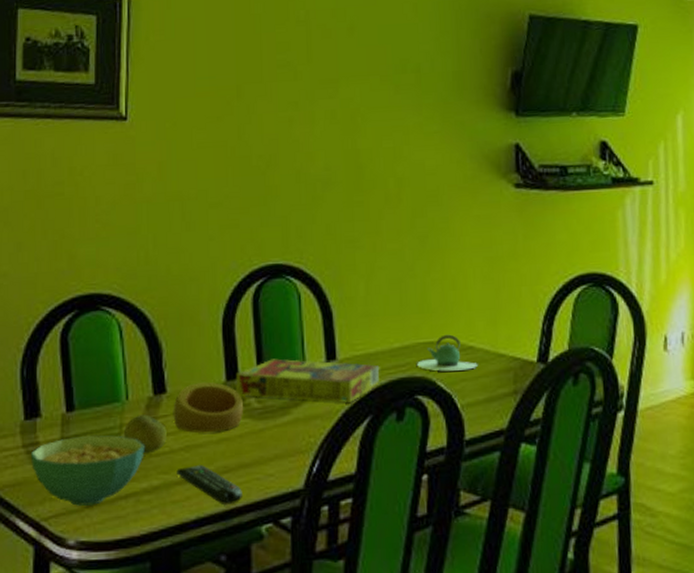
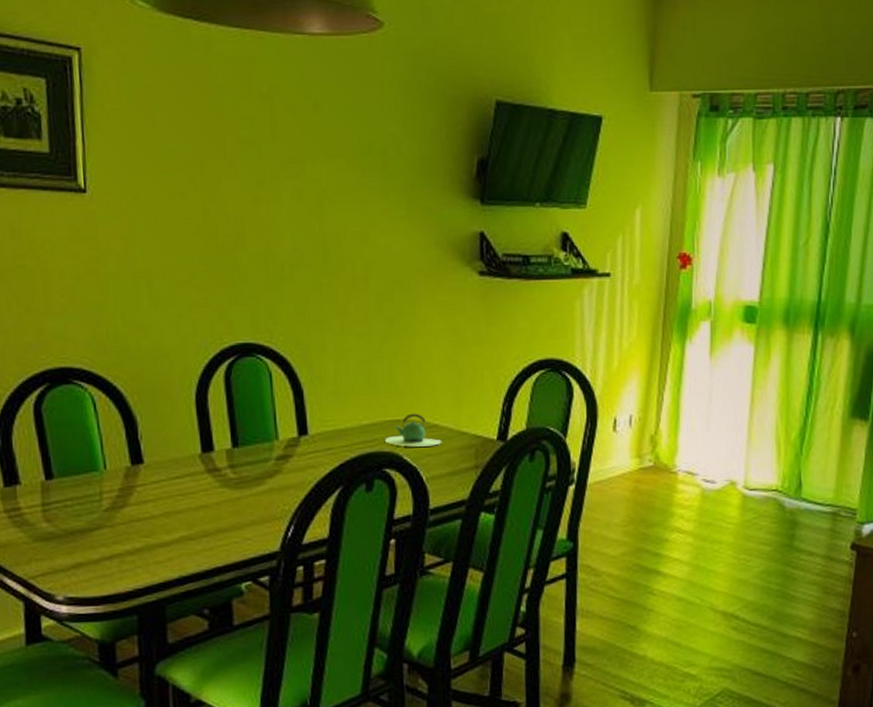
cereal bowl: present [30,435,144,506] -> none [12,502,126,566]
fruit: present [123,414,167,454] -> none [103,483,147,519]
ring: present [173,381,243,433] -> none [151,453,220,500]
remote control: present [176,465,242,506] -> none [158,529,222,566]
cereal box: present [235,358,380,403] -> none [211,433,350,474]

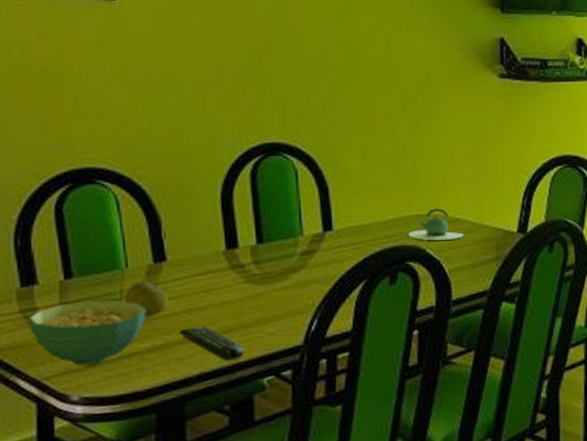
cereal bowl: none [12,502,126,566] -> present [28,300,146,366]
fruit: none [103,483,147,519] -> present [124,281,168,317]
remote control: none [158,529,222,566] -> present [179,326,244,362]

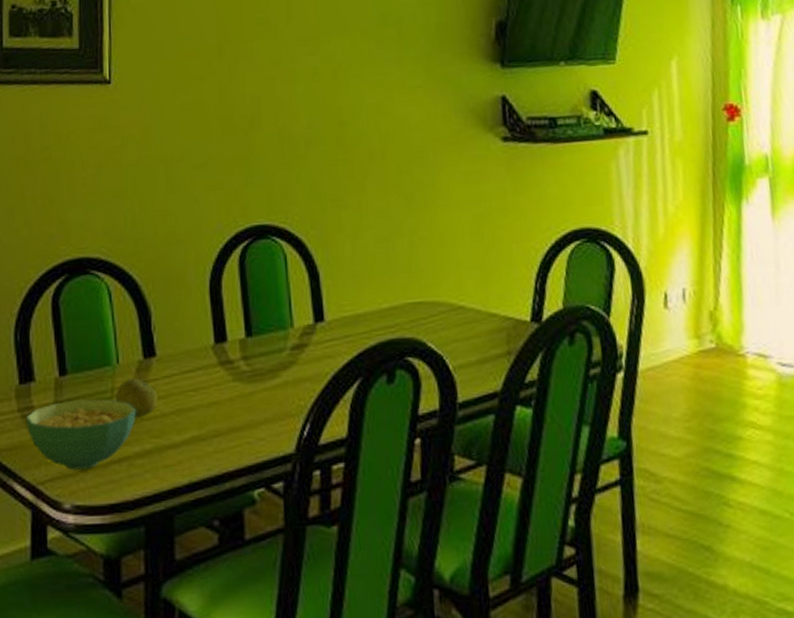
remote control: present [179,326,244,362] -> none [168,429,234,470]
teapot: present [408,208,464,241] -> none [406,294,469,332]

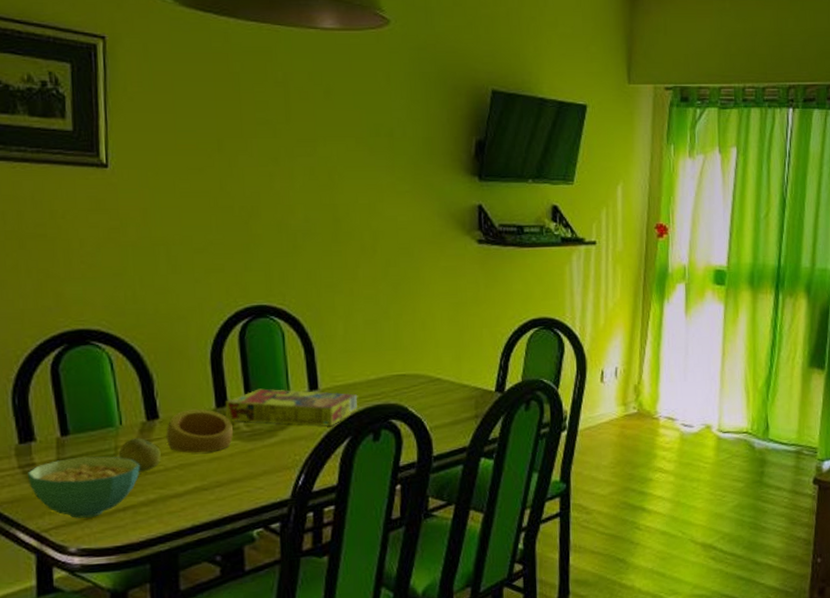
ring: none [163,344,232,396] -> present [166,408,233,453]
cereal box: none [224,320,369,365] -> present [225,388,358,426]

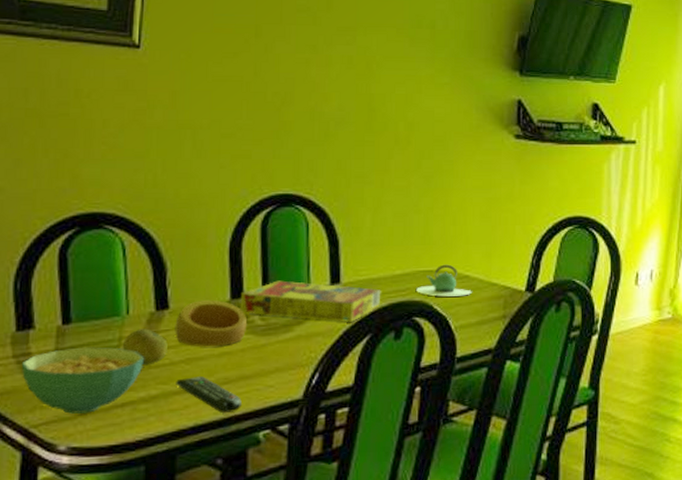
remote control: none [172,481,235,515] -> present [176,376,242,414]
teapot: none [391,368,444,399] -> present [416,264,472,297]

